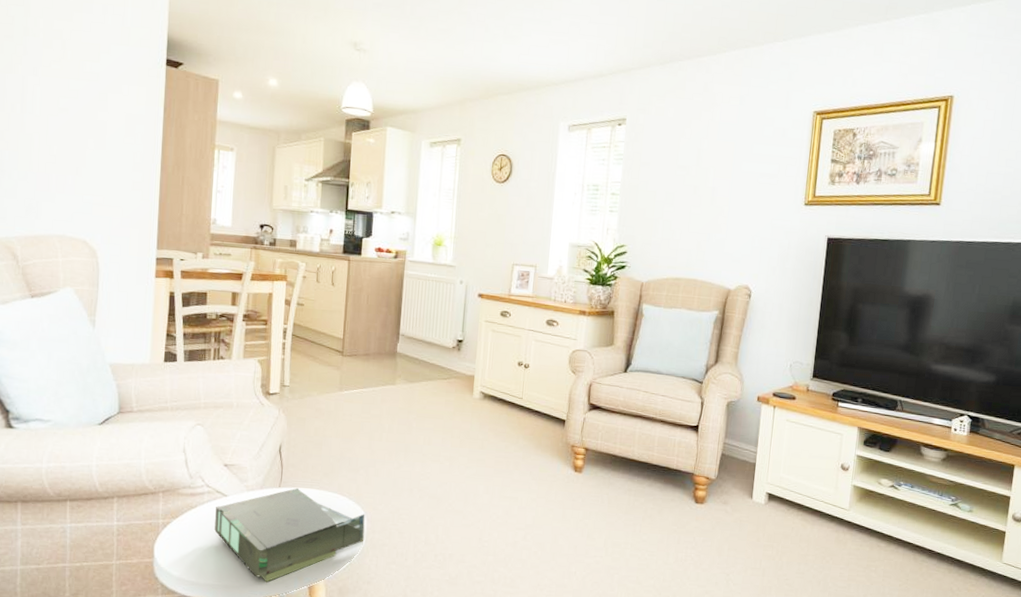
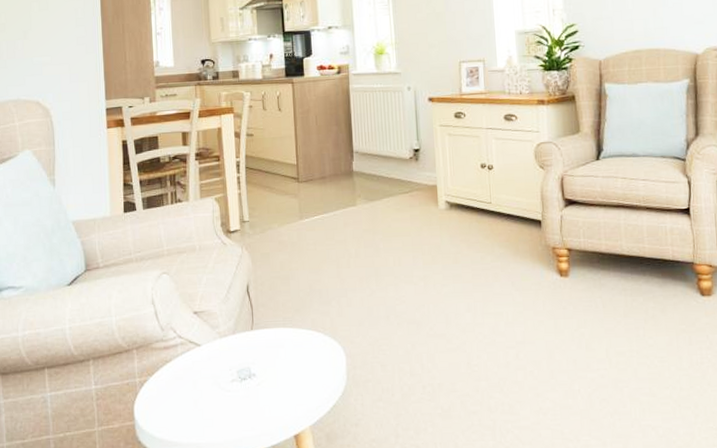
box: present [214,487,365,583] -> none [190,328,345,435]

